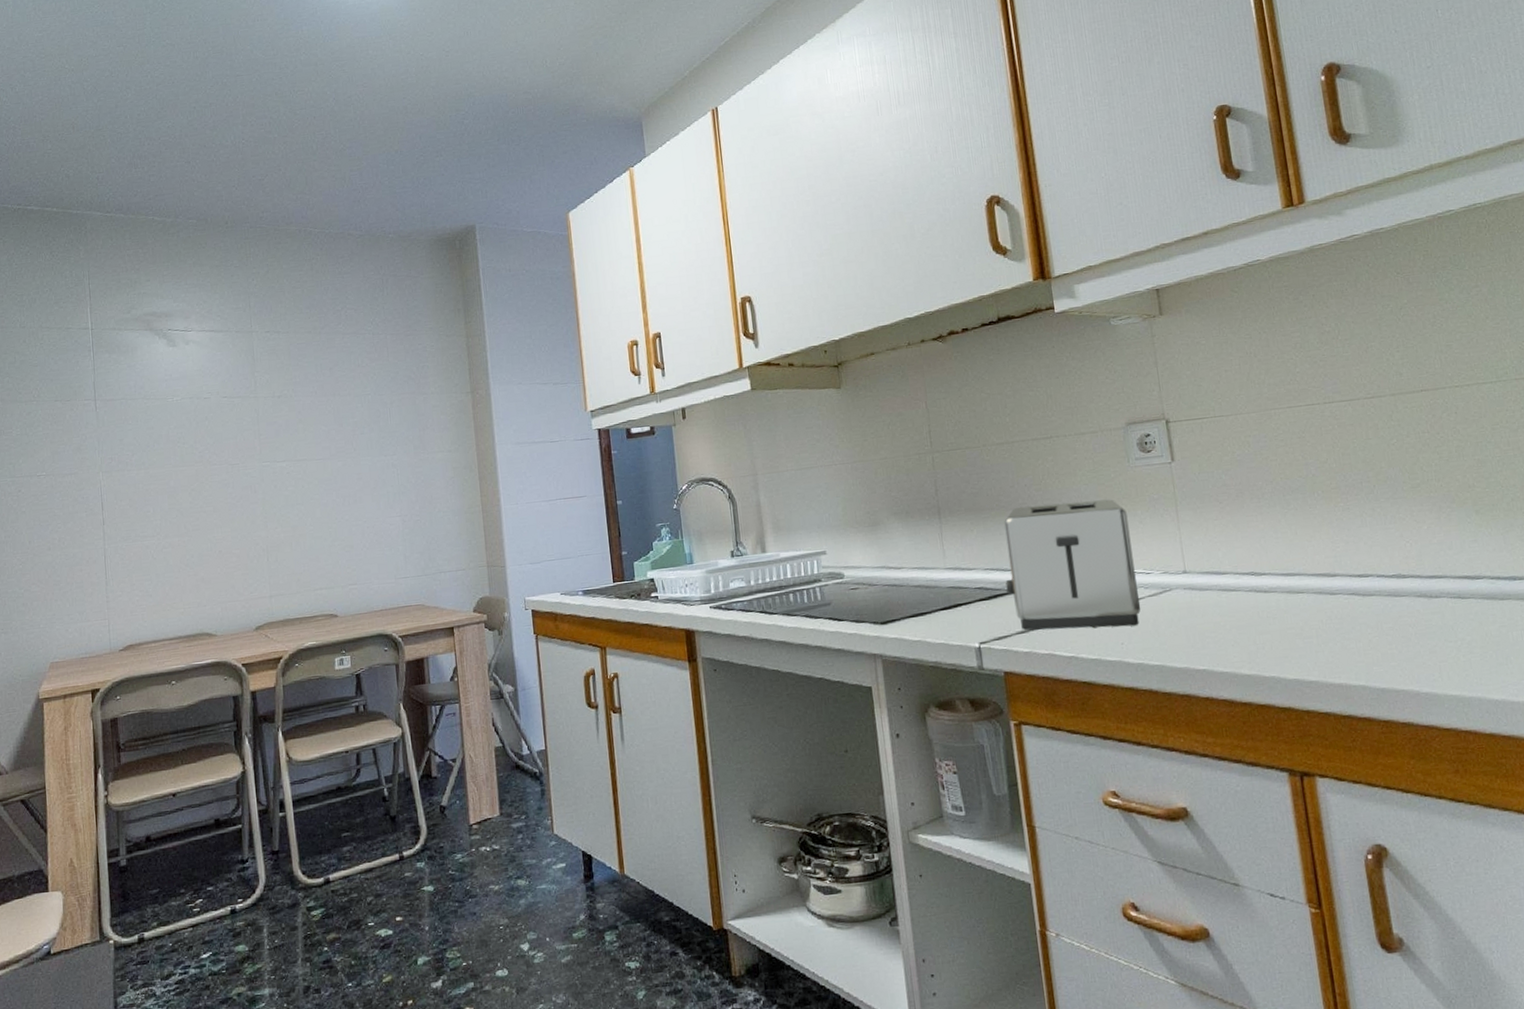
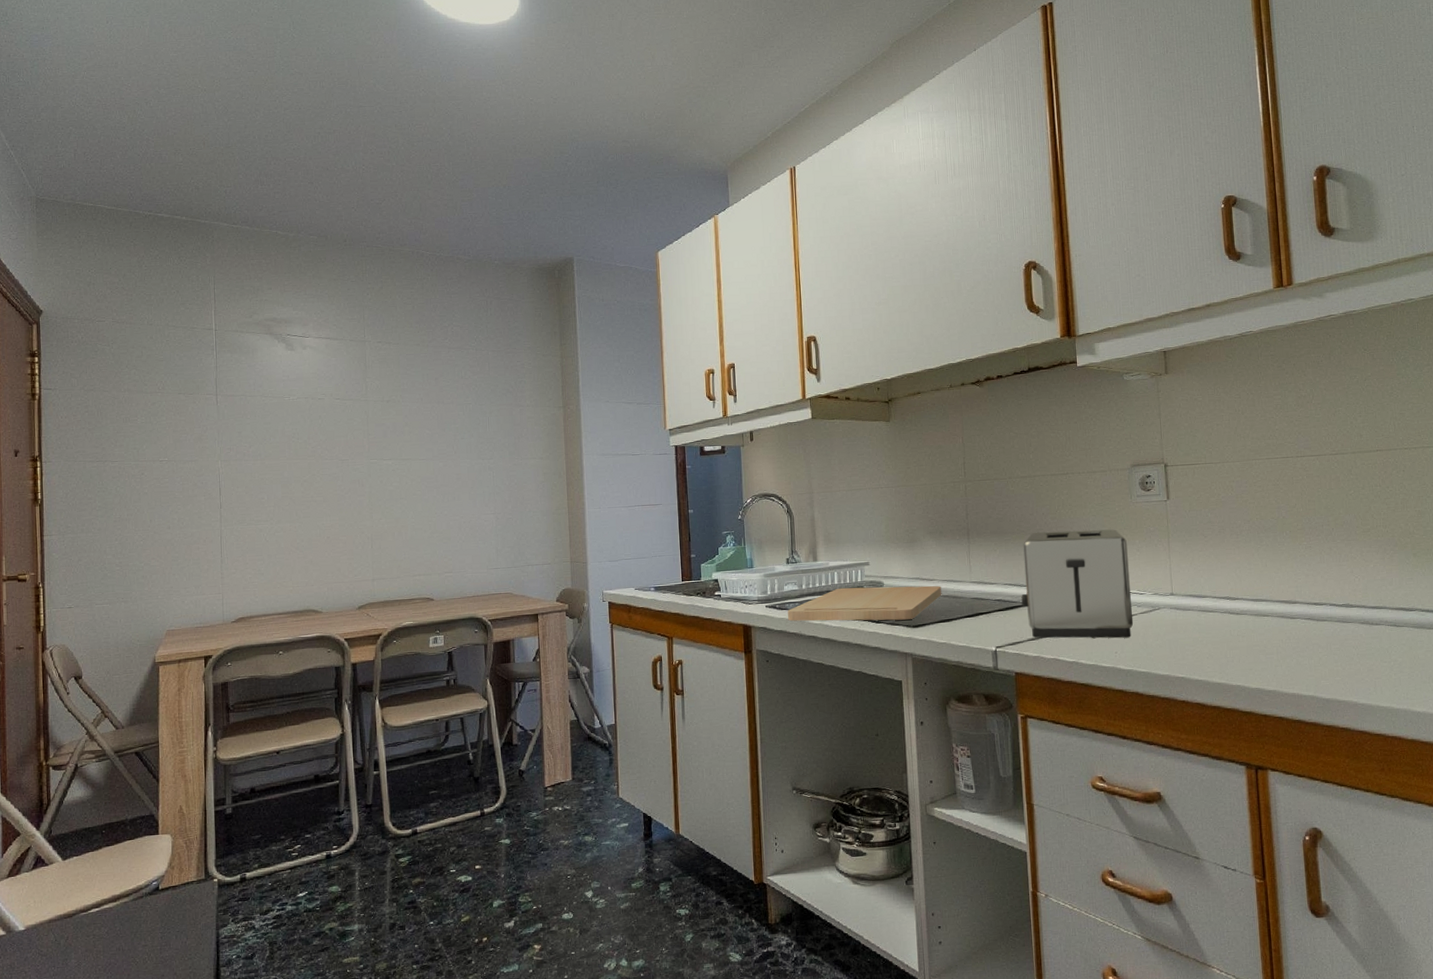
cutting board: none [735,574,913,623] -> present [788,585,942,622]

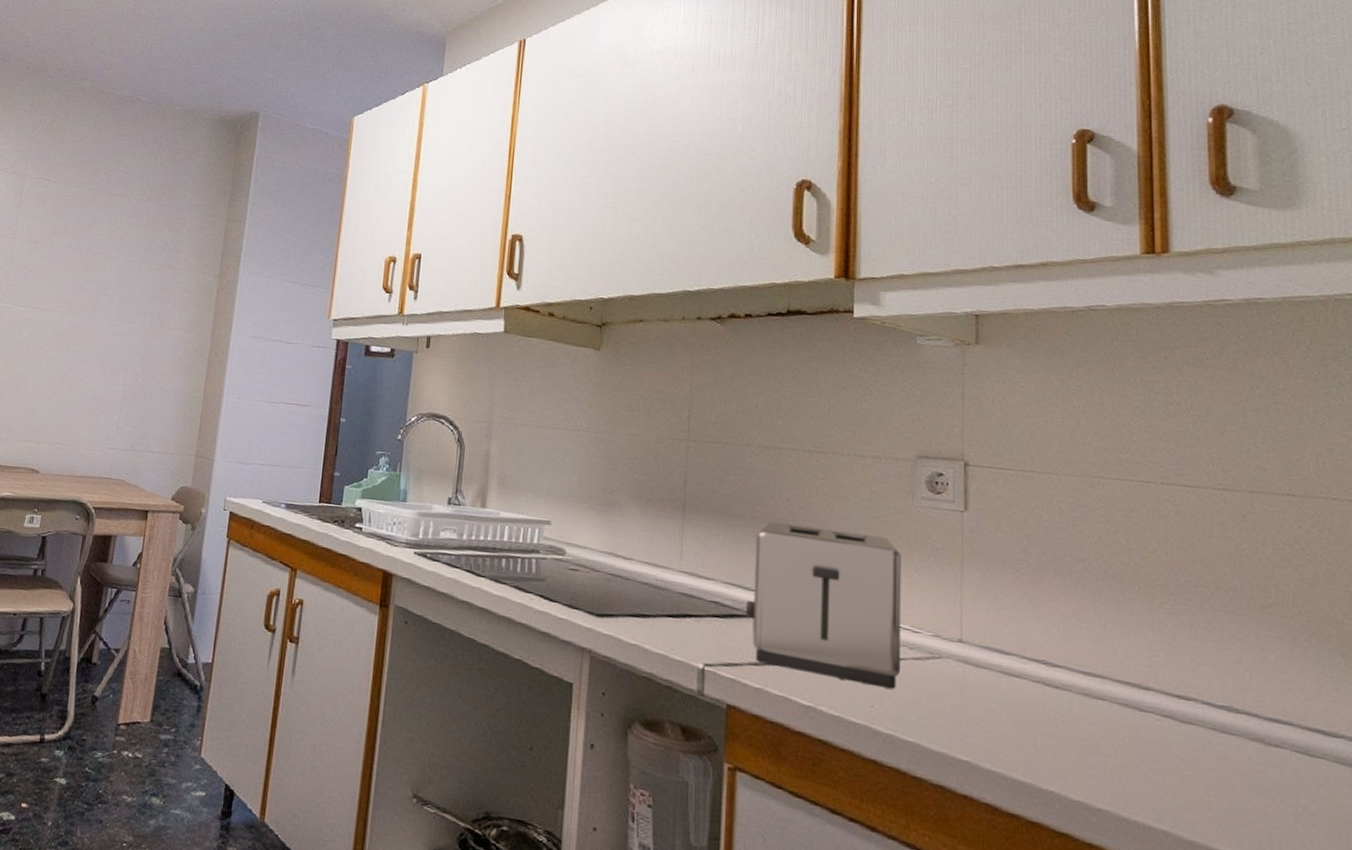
cutting board: present [788,585,942,622] -> none [439,546,641,605]

